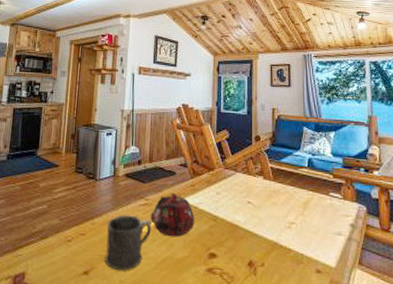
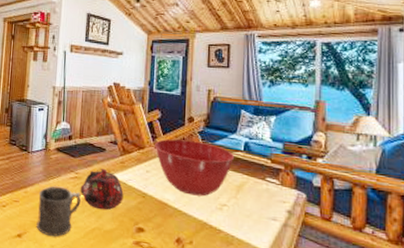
mixing bowl: none [224,158,299,216] -> present [155,139,234,197]

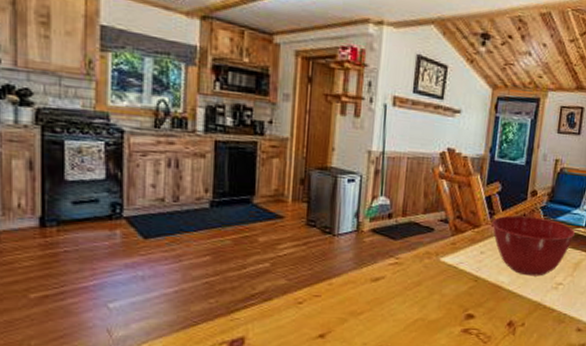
mug: present [36,185,81,237] -> none [344,274,402,334]
teapot: present [80,168,124,210] -> none [401,251,453,299]

